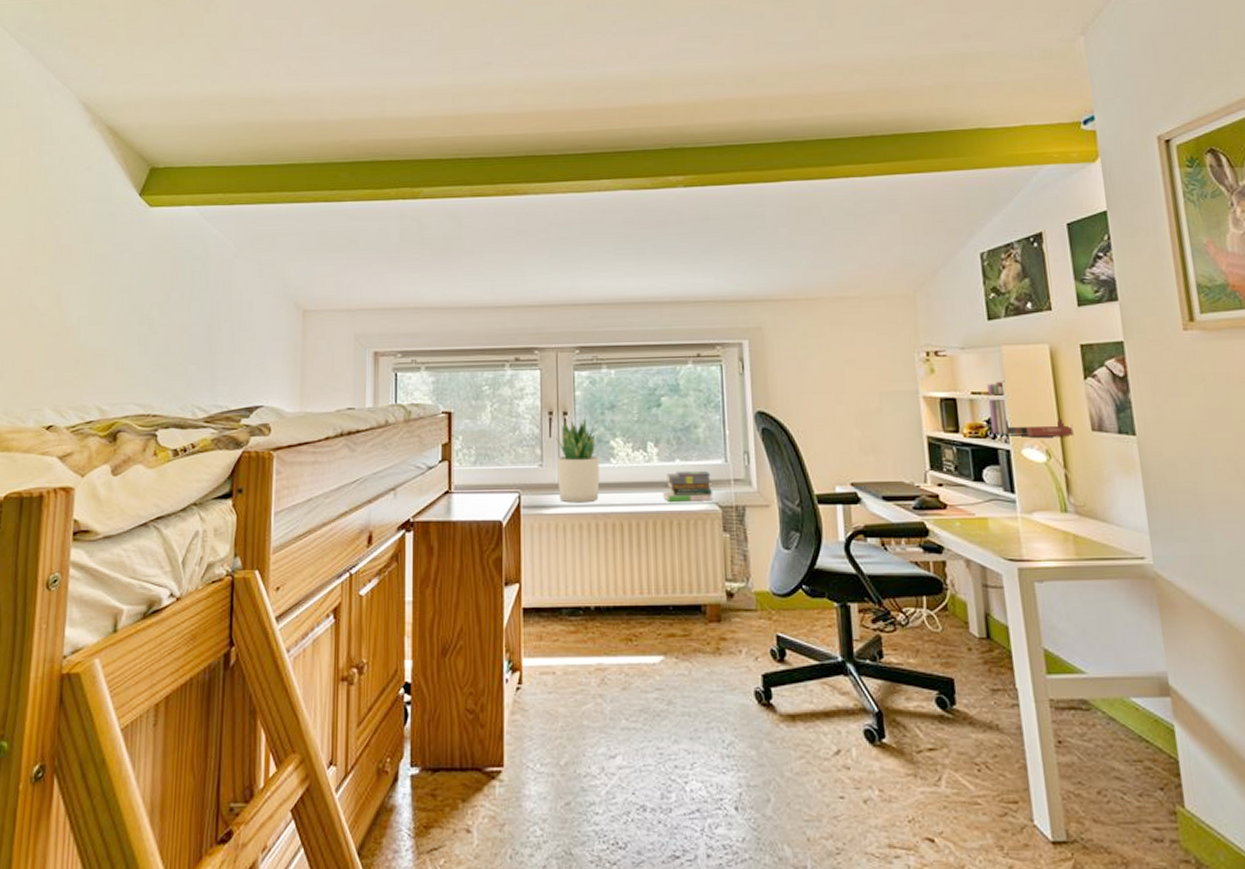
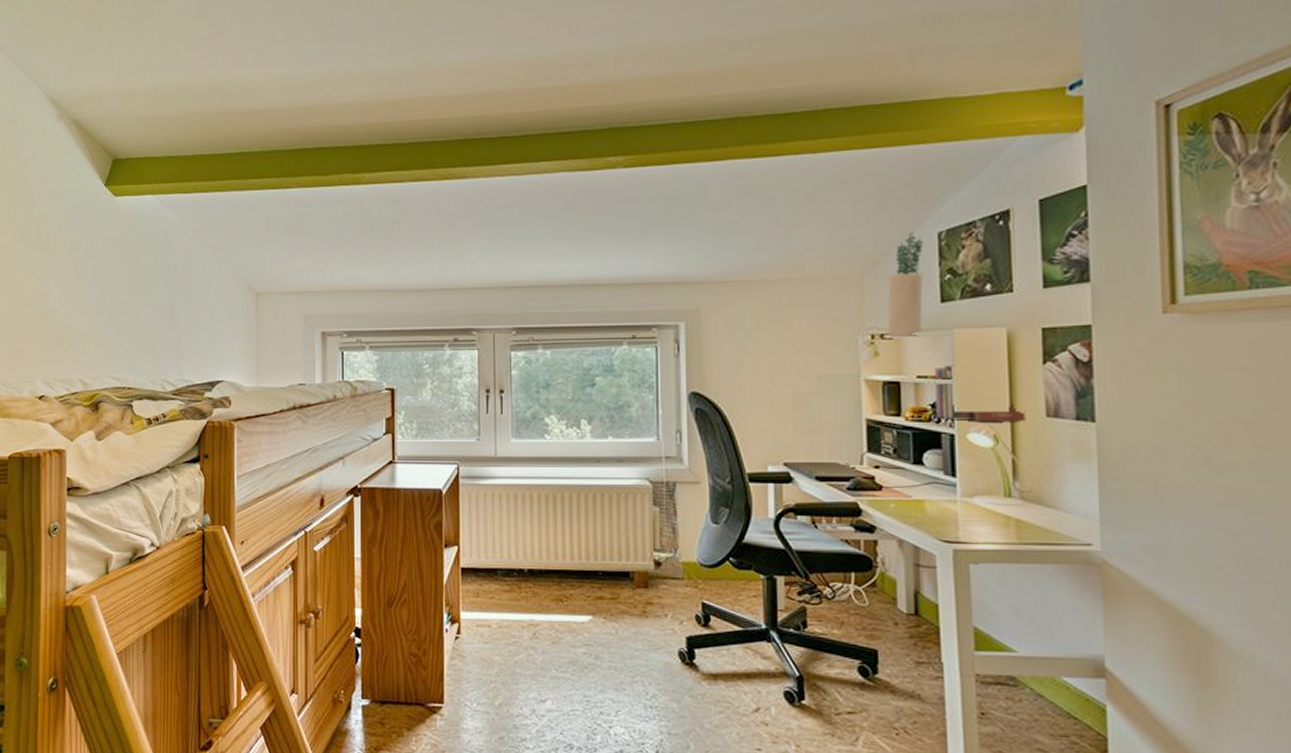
planter: present [555,415,600,503] -> none [492,393,534,475]
books: present [662,470,712,502] -> none [594,447,643,476]
vase: none [939,252,973,354] -> present [888,232,923,338]

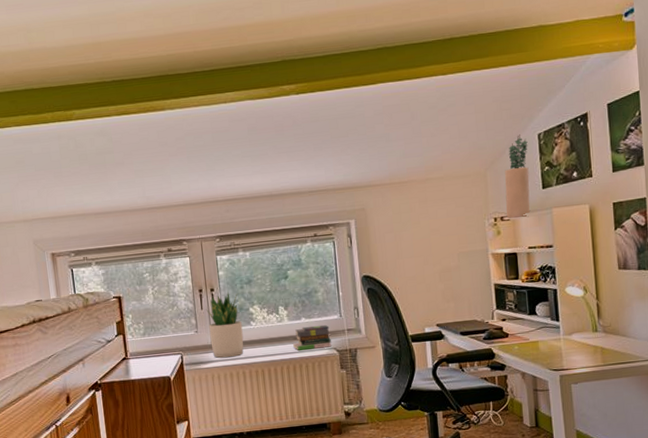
planter: none [492,393,534,475] -> present [206,290,244,358]
books: none [594,447,643,476] -> present [292,324,331,351]
books: present [934,365,1026,422] -> none [540,236,605,278]

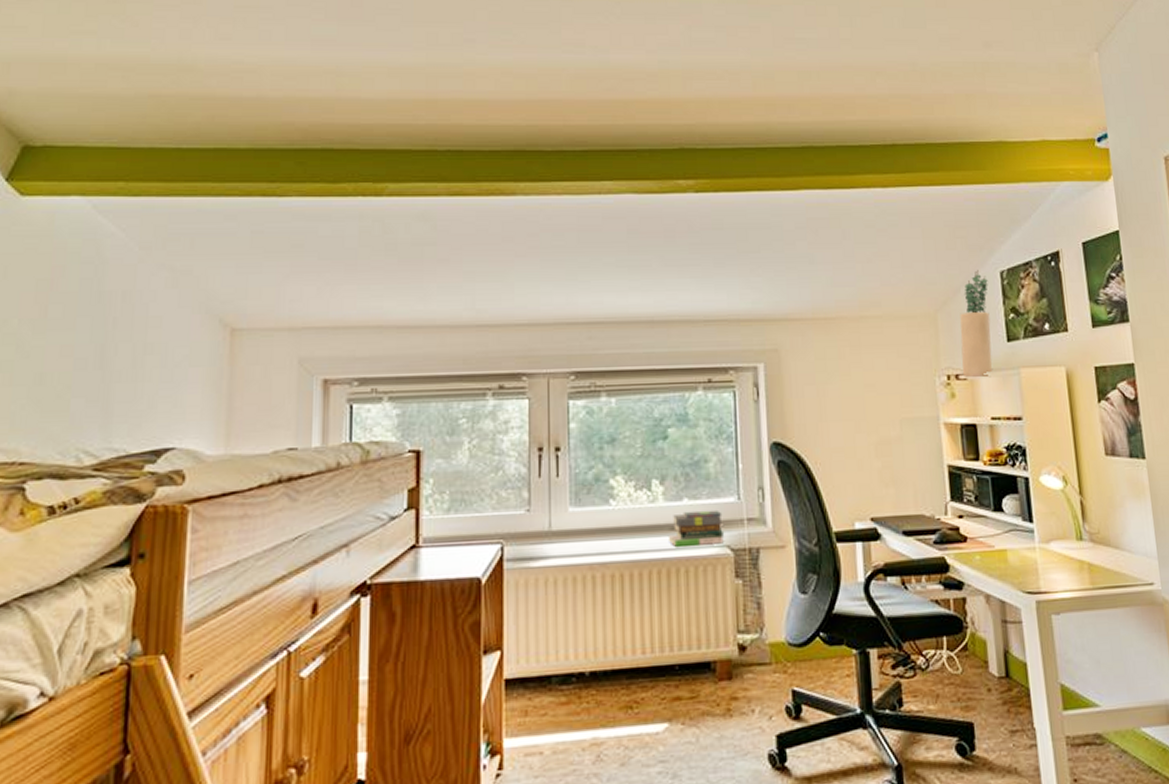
planter: present [206,290,244,358] -> none [546,451,597,553]

